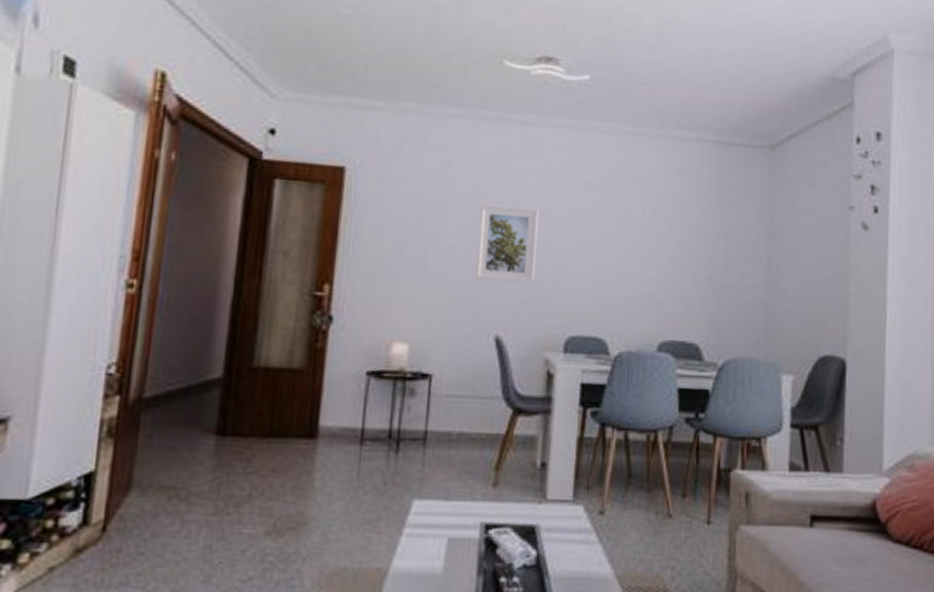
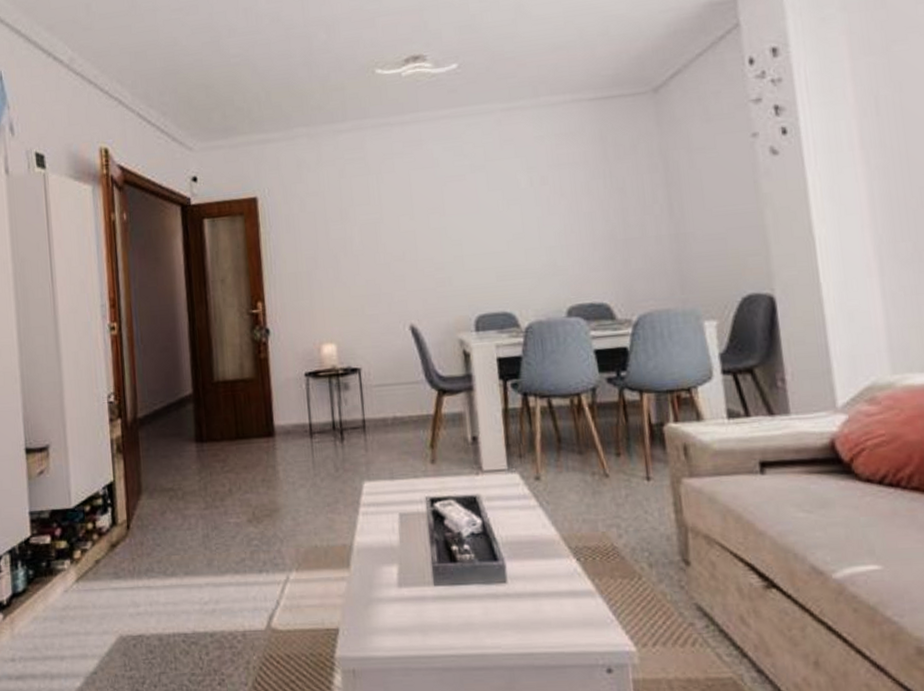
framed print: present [475,203,539,284] -> none [377,201,437,277]

